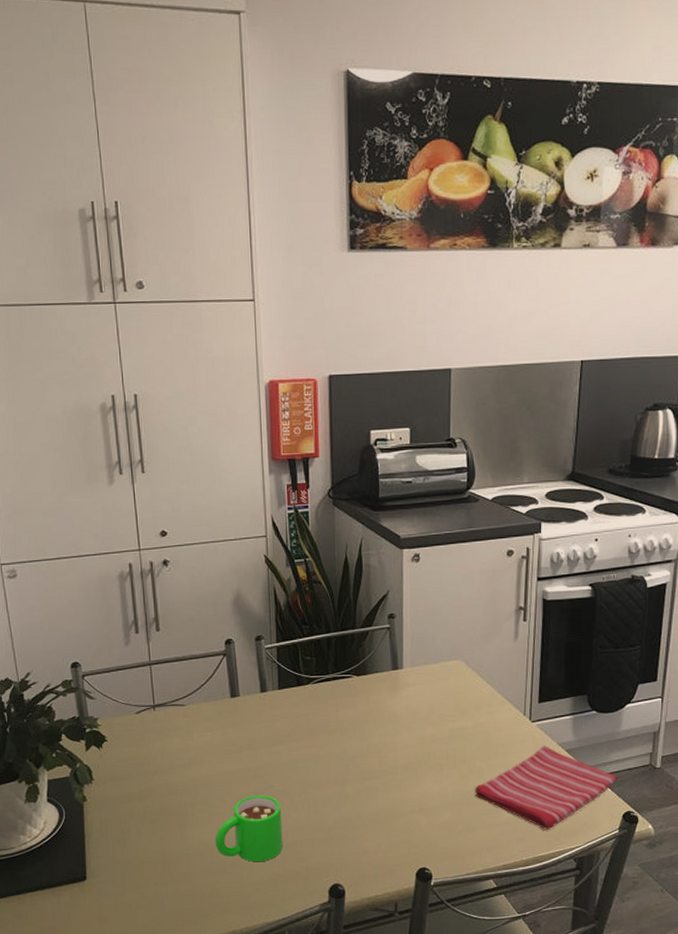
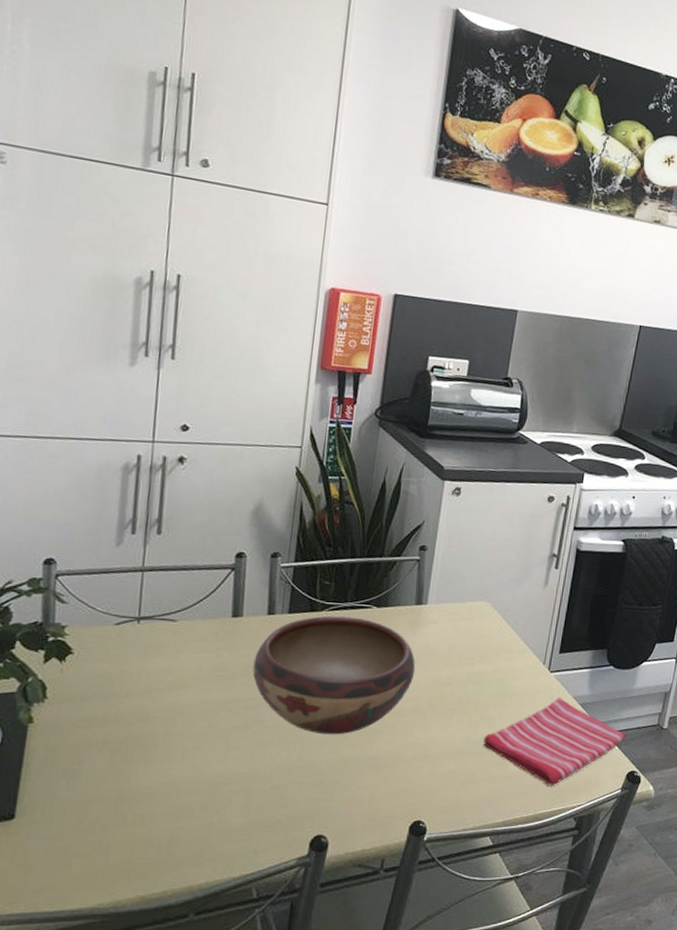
mug: present [215,795,283,862] -> none [185,729,271,806]
decorative bowl: none [255,687,401,795] -> present [252,615,416,735]

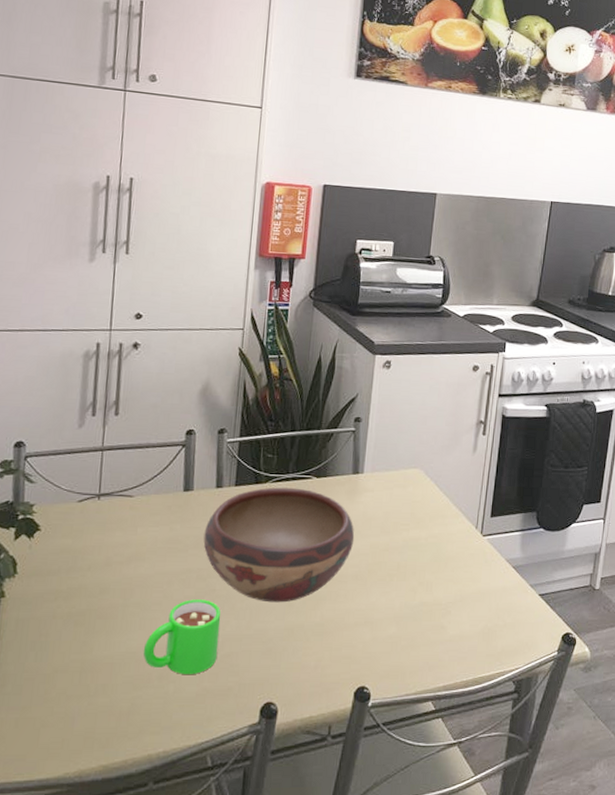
mug: none [185,729,271,806] -> present [143,599,221,674]
dish towel: present [483,697,627,786] -> none [422,561,560,649]

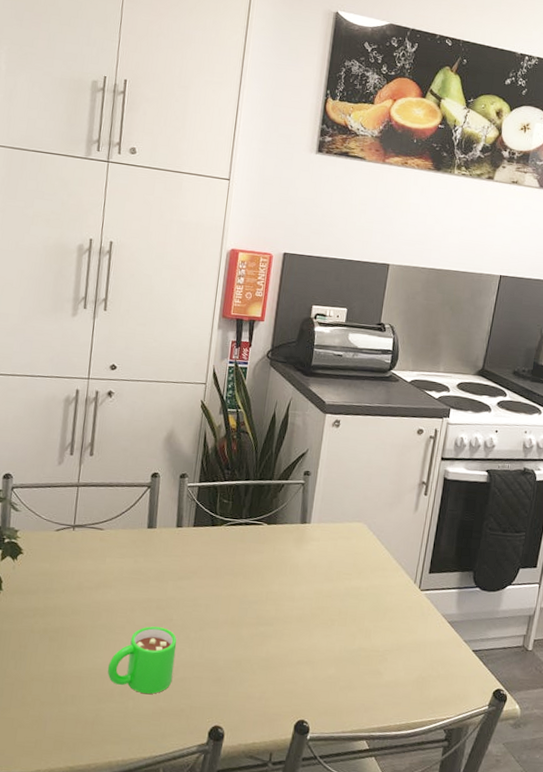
decorative bowl: present [203,487,355,603] -> none [163,530,301,637]

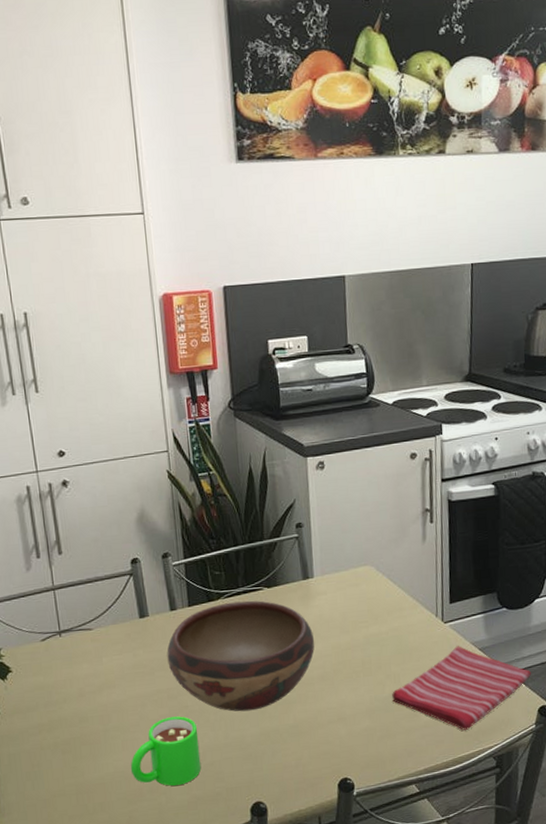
decorative bowl: none [163,530,301,637] -> present [166,600,315,712]
dish towel: none [360,614,493,698] -> present [392,646,532,731]

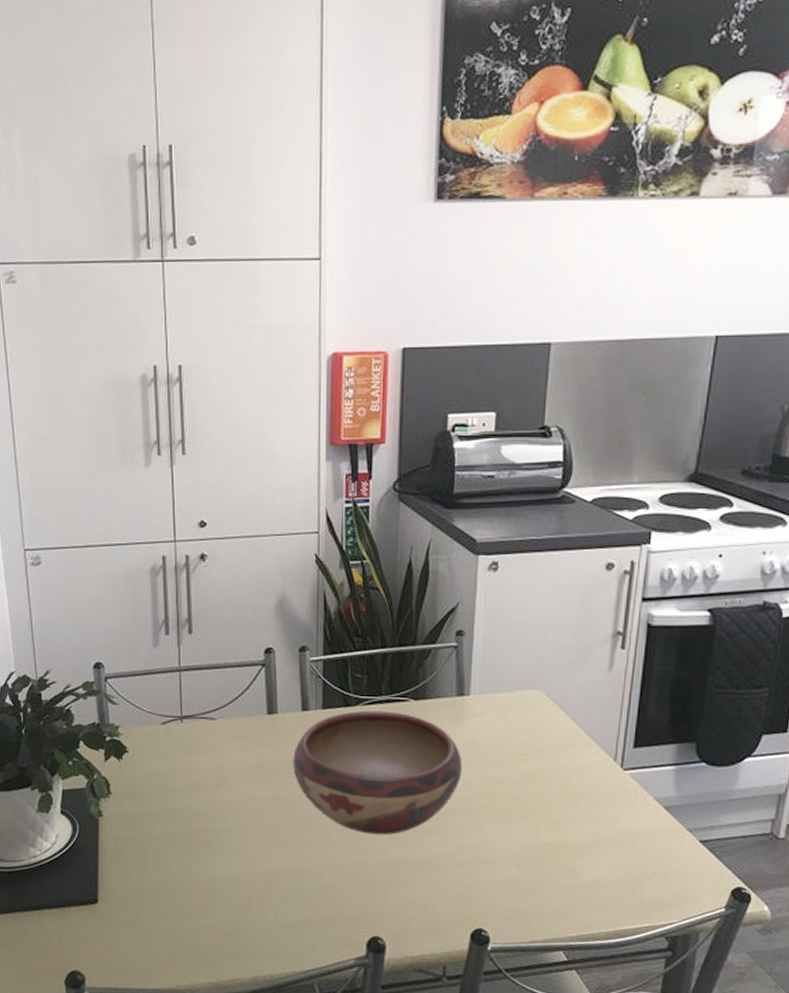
mug: present [130,716,201,786] -> none [240,827,318,903]
dish towel: present [392,646,532,731] -> none [548,799,729,900]

